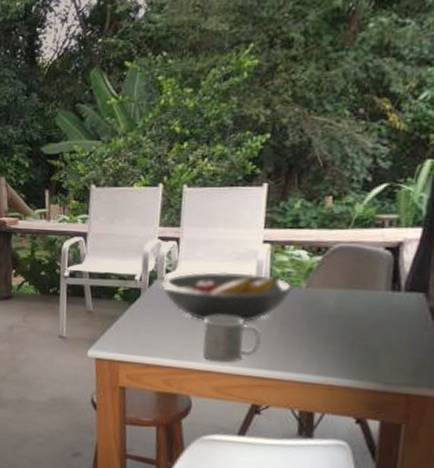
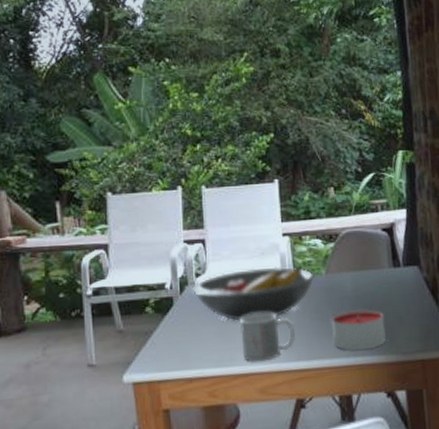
candle: none [302,328,369,372] -> present [332,308,386,351]

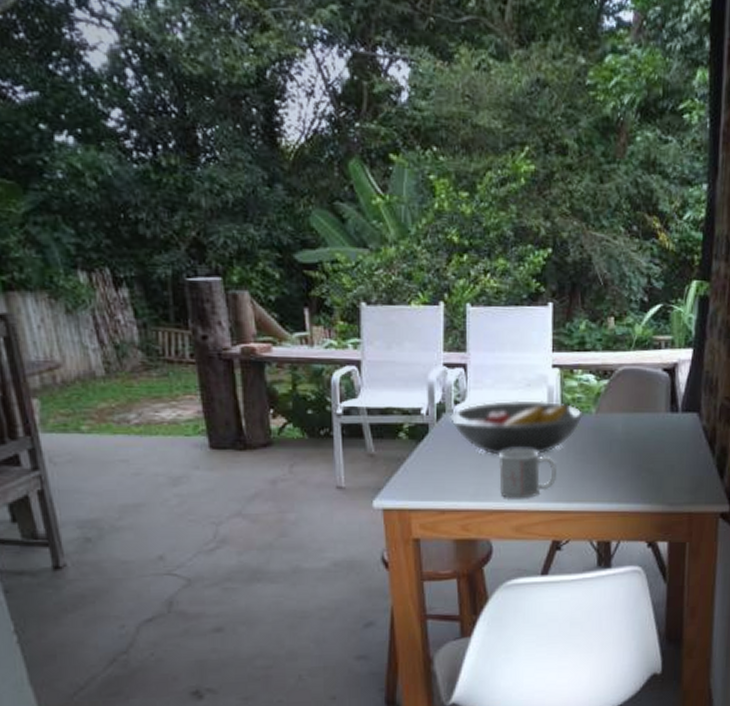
candle: present [332,308,386,351] -> none [597,453,655,497]

